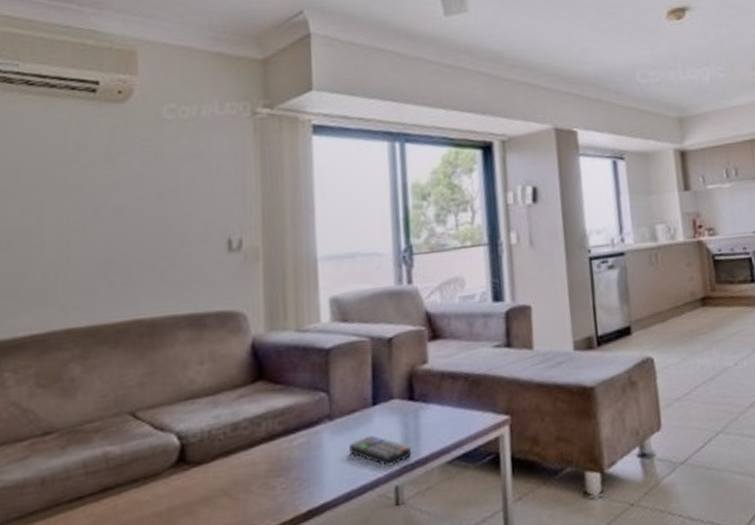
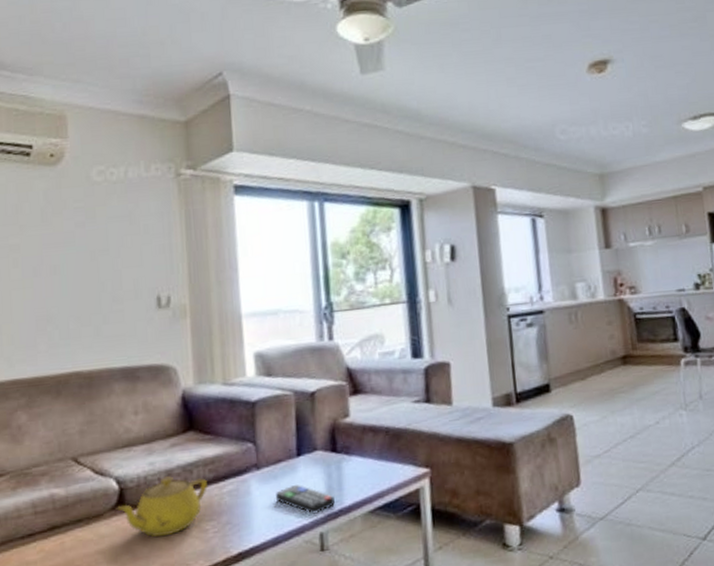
teapot: none [176,430,276,496] -> present [116,476,207,537]

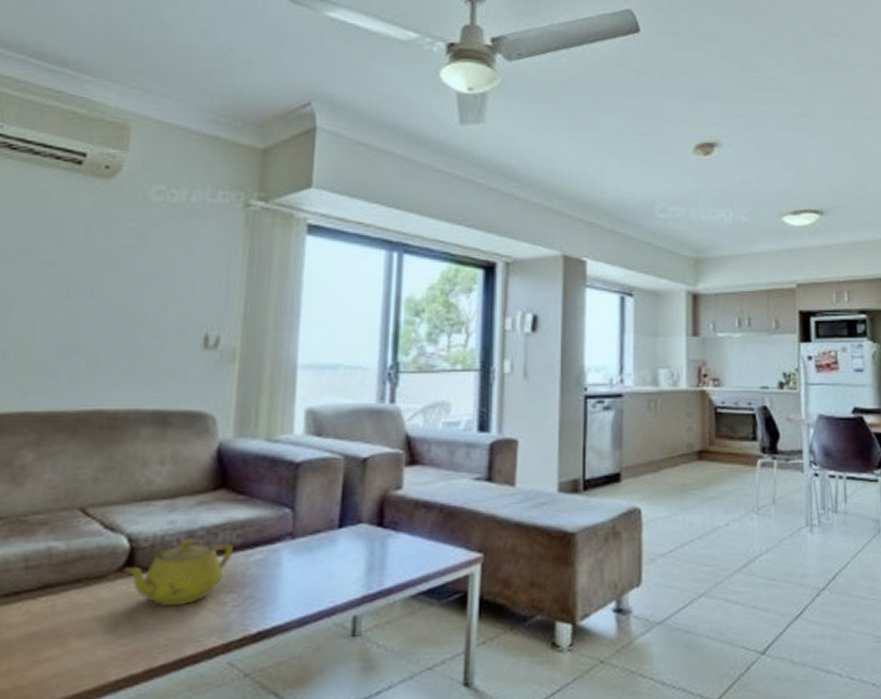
remote control: present [276,484,335,514] -> none [309,558,374,594]

